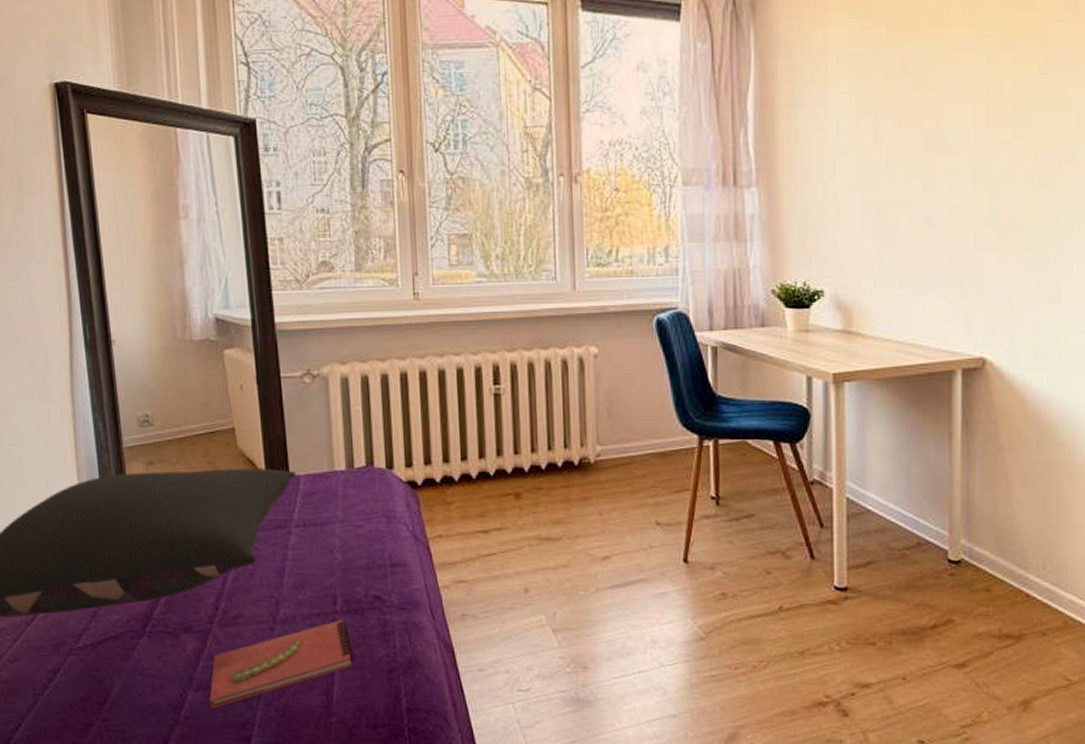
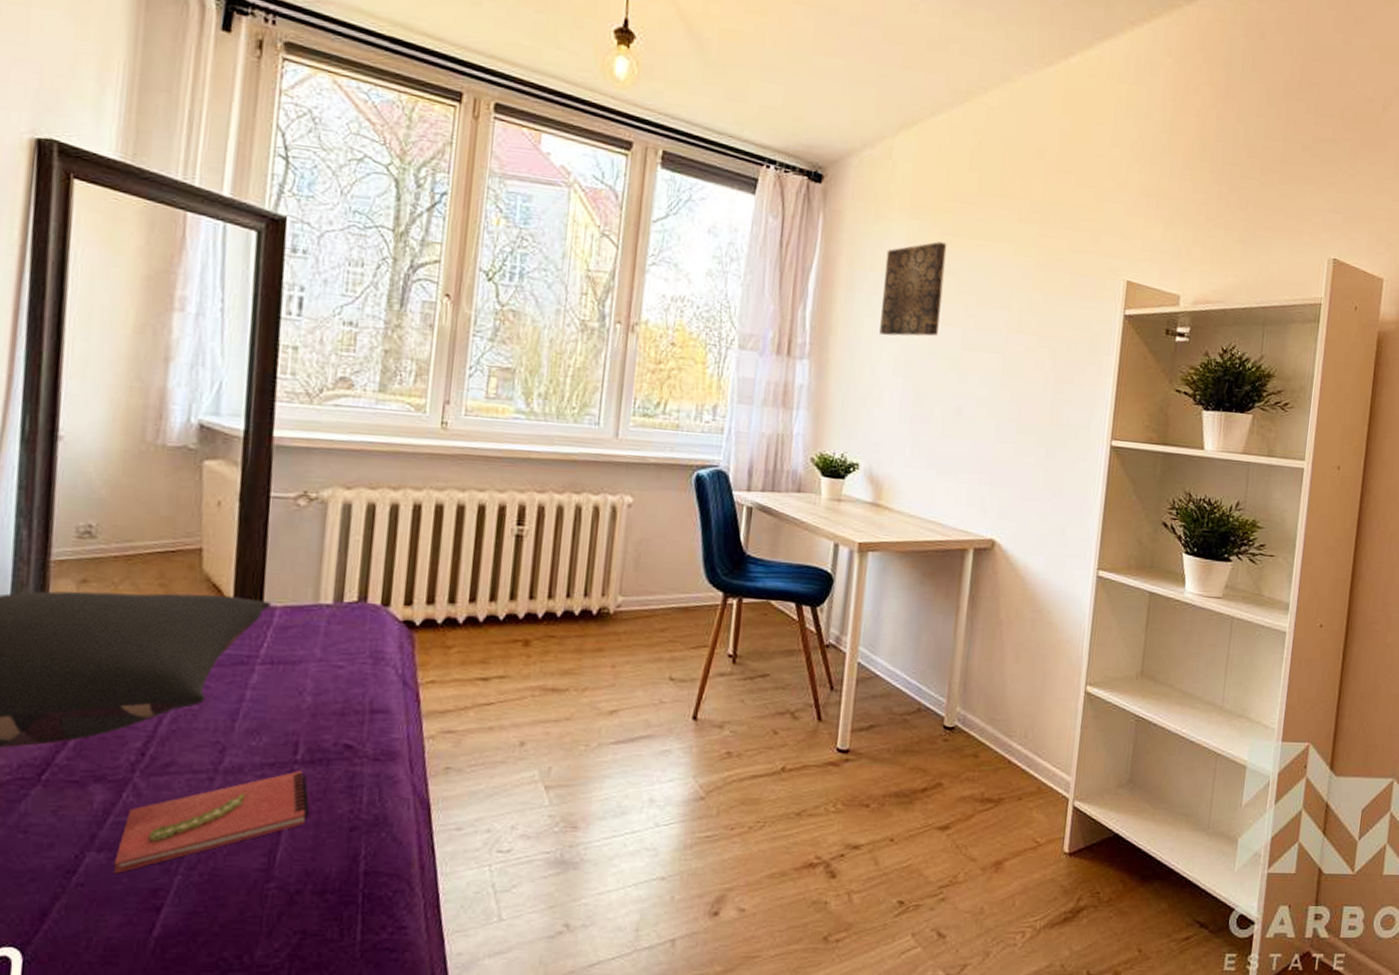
wall art: none [828,38,897,150] -> present [879,241,947,336]

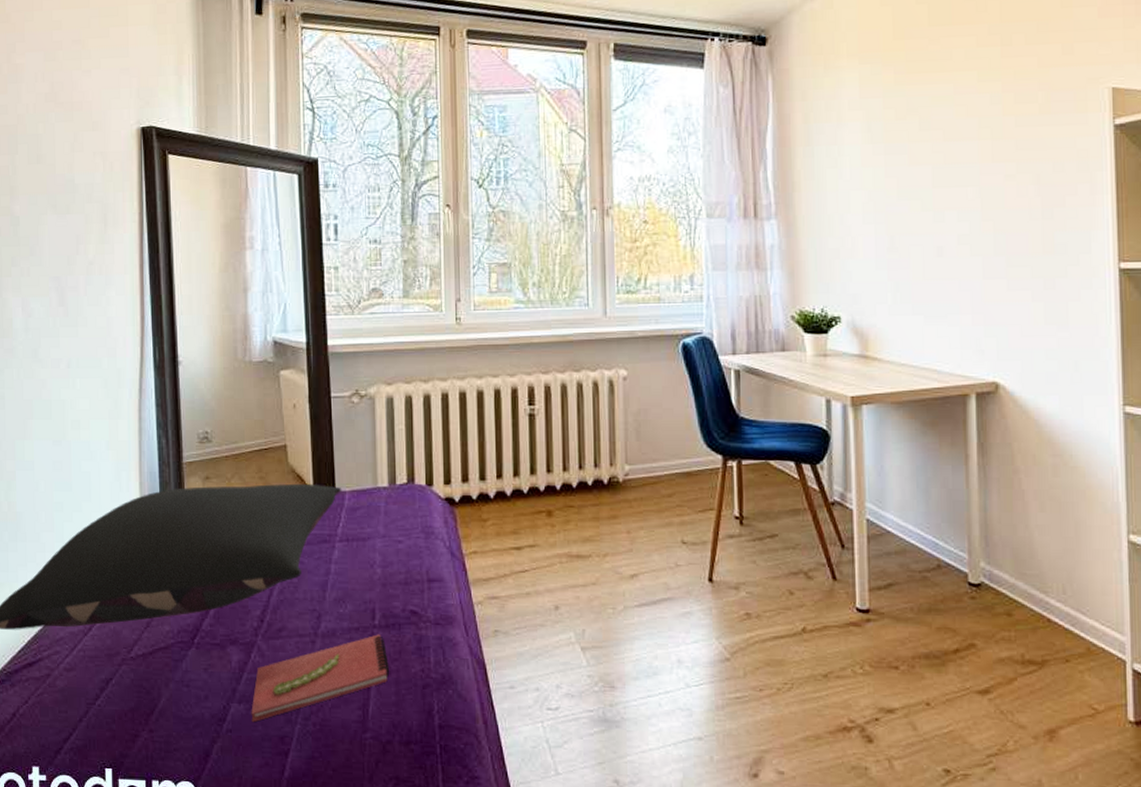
wall art: present [879,241,947,336] -> none [840,82,906,185]

